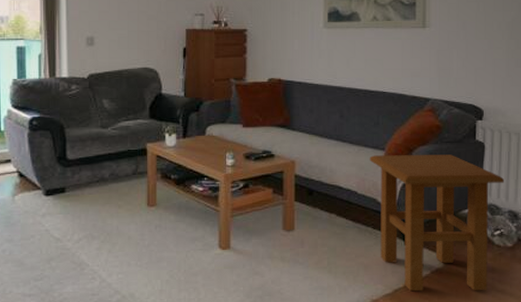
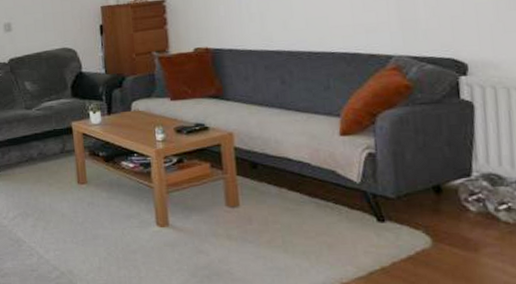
side table: present [369,155,505,292] -> none [321,117,507,275]

